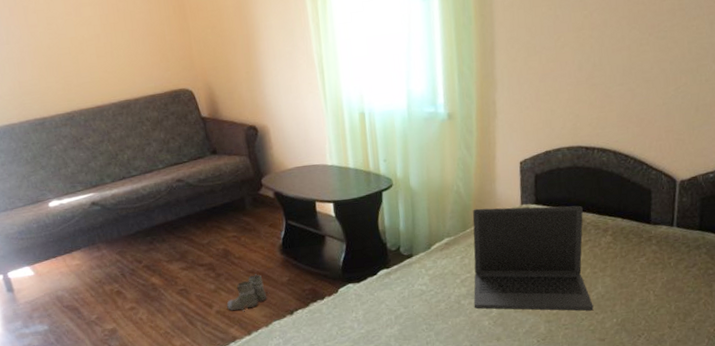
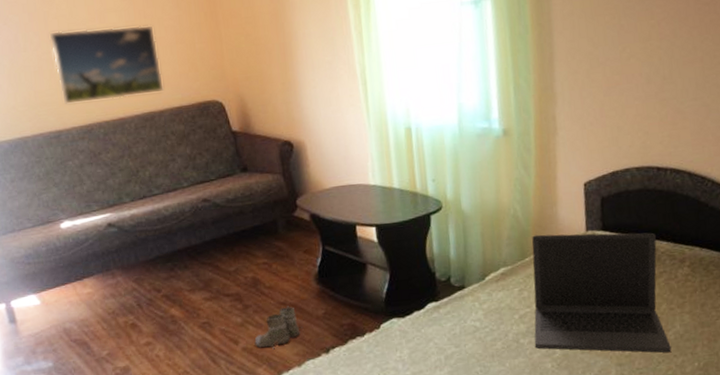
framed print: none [30,18,139,94] -> present [50,25,165,105]

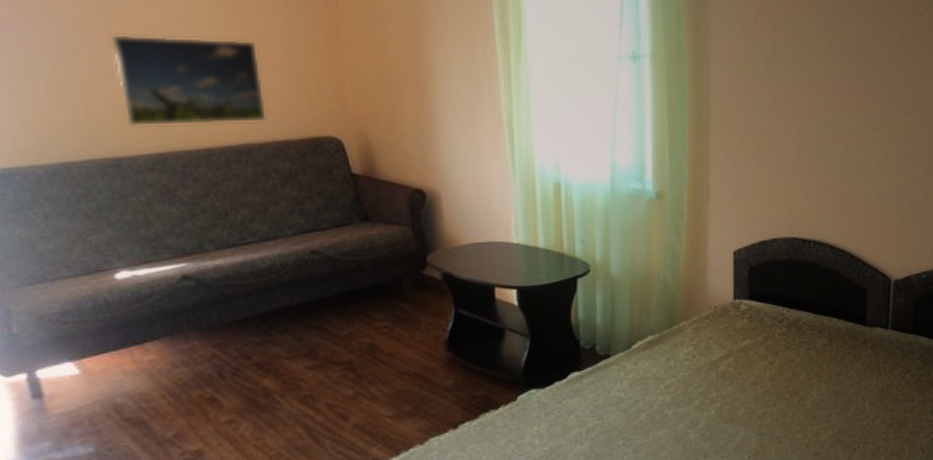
boots: present [254,306,302,350] -> none [368,376,427,426]
laptop: present [532,232,672,353] -> none [679,302,808,422]

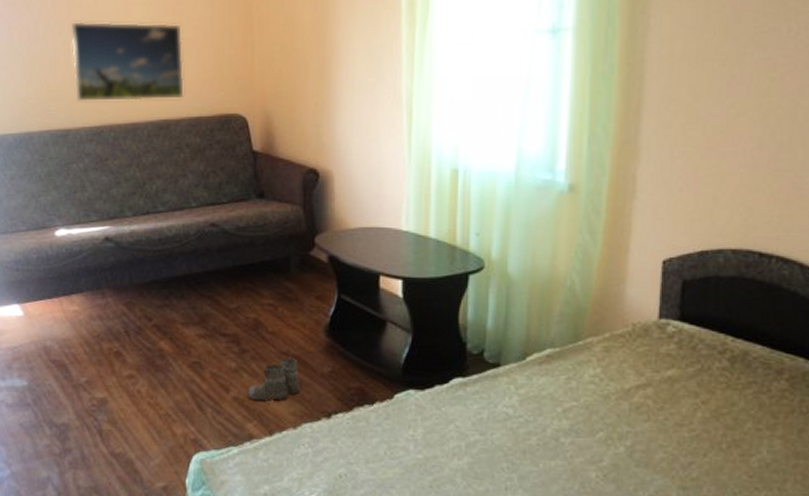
boots: none [368,376,427,426] -> present [247,357,304,404]

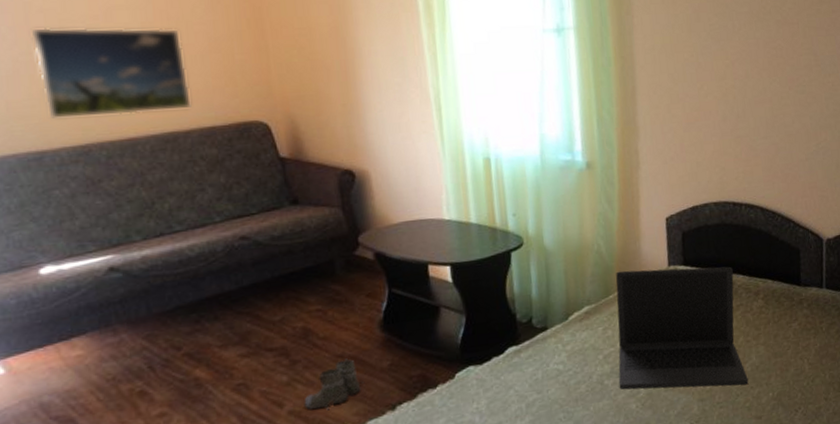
laptop: none [577,315,753,484] -> present [615,266,749,389]

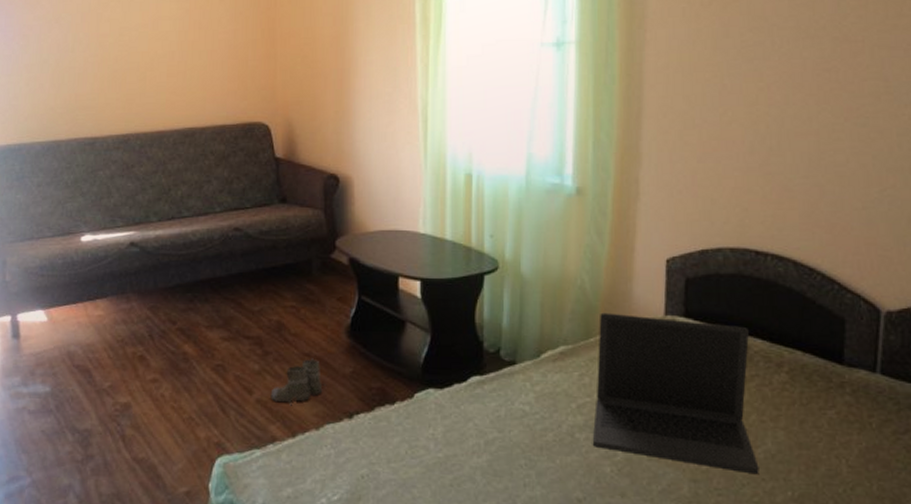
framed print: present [31,27,193,120] -> none [99,34,210,112]

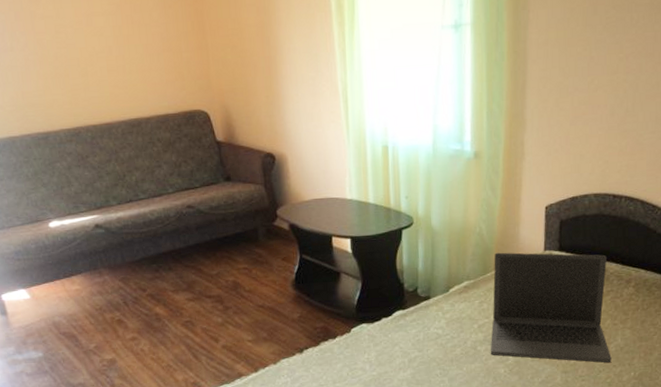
boots: present [270,358,326,406] -> none [234,309,279,348]

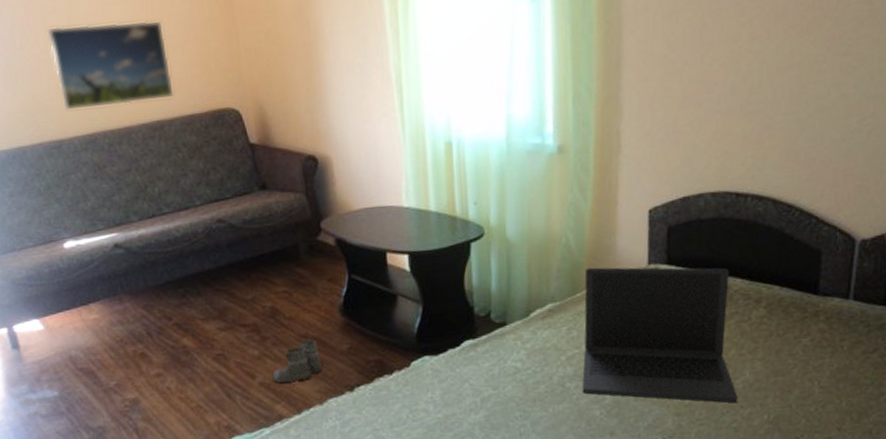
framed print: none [36,30,151,107] -> present [48,20,175,112]
boots: none [234,309,279,348] -> present [272,339,325,386]

